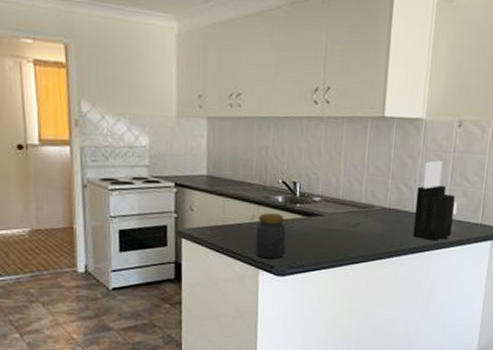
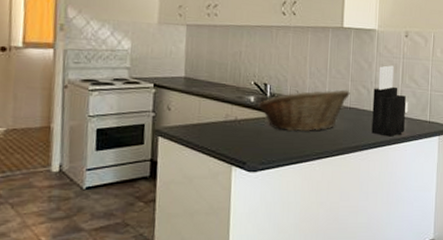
jar: present [255,213,287,259] -> none [229,112,258,156]
fruit basket: none [286,188,390,234] -> present [258,89,350,132]

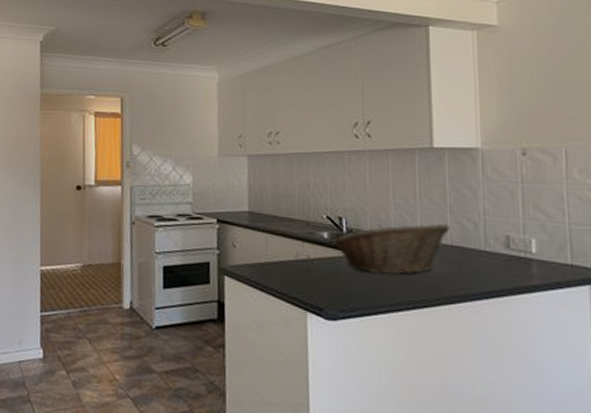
knife block: present [371,65,406,137] -> none [482,192,534,284]

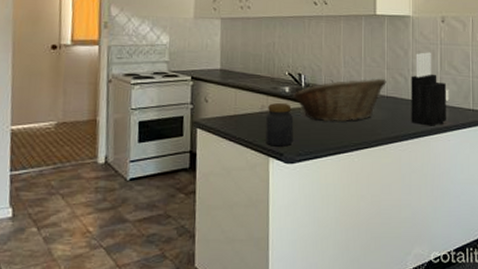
jar: none [301,250,335,301] -> present [265,103,294,147]
knife block: none [482,192,534,284] -> present [411,52,446,126]

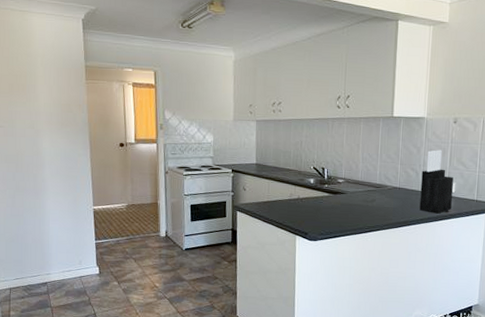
jar: present [265,103,294,147] -> none [293,192,317,228]
fruit basket: present [293,78,386,122] -> none [317,172,399,208]

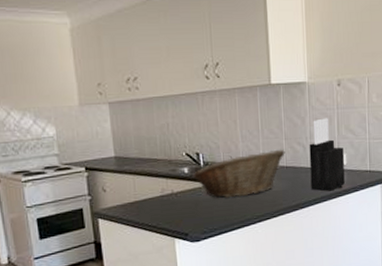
fruit basket: none [317,172,399,208] -> present [193,149,285,198]

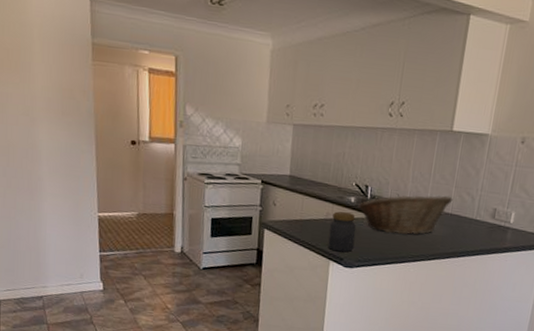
jar: none [166,184,197,228] -> present [328,211,357,253]
knife block: present [309,118,345,192] -> none [471,173,513,246]

